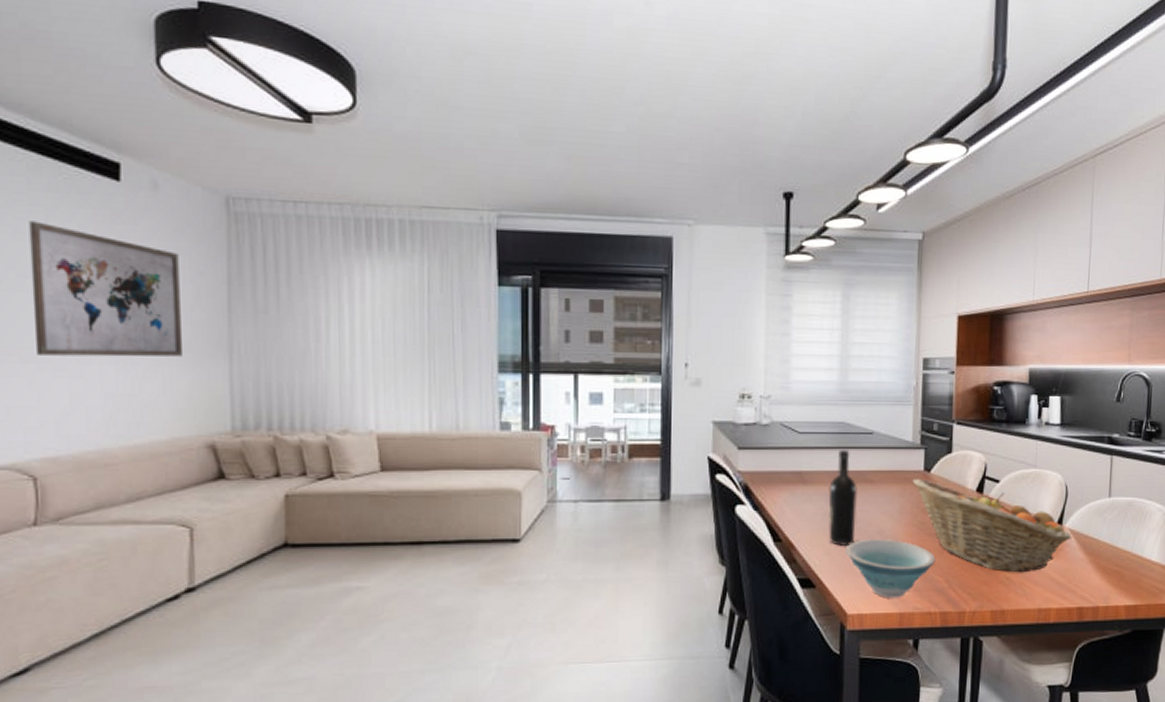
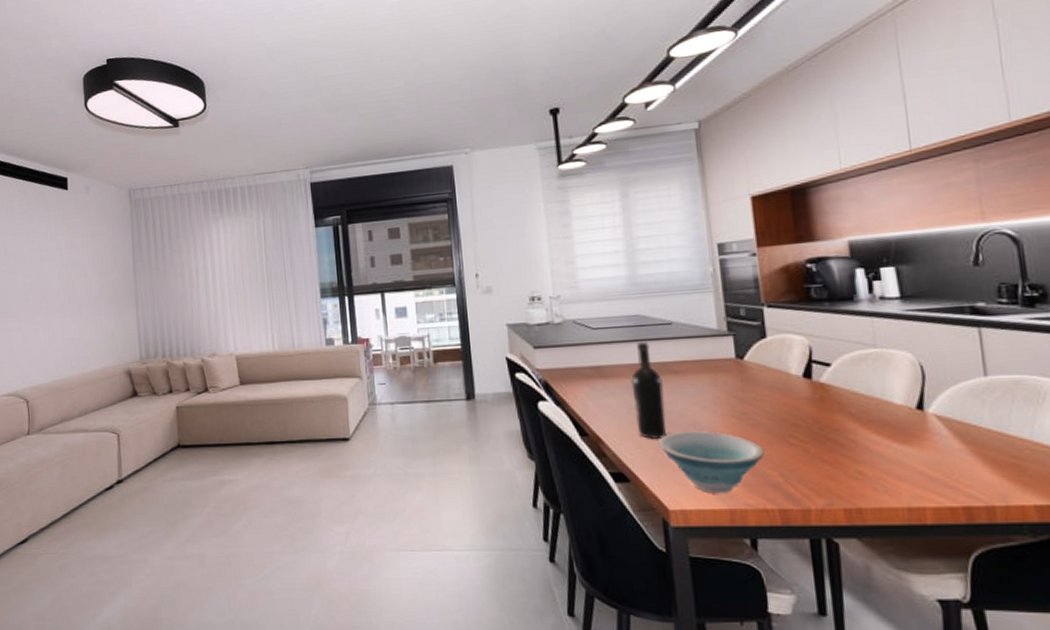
wall art: present [28,221,184,357] -> none [20,224,109,315]
fruit basket: present [912,479,1072,573] -> none [723,367,940,466]

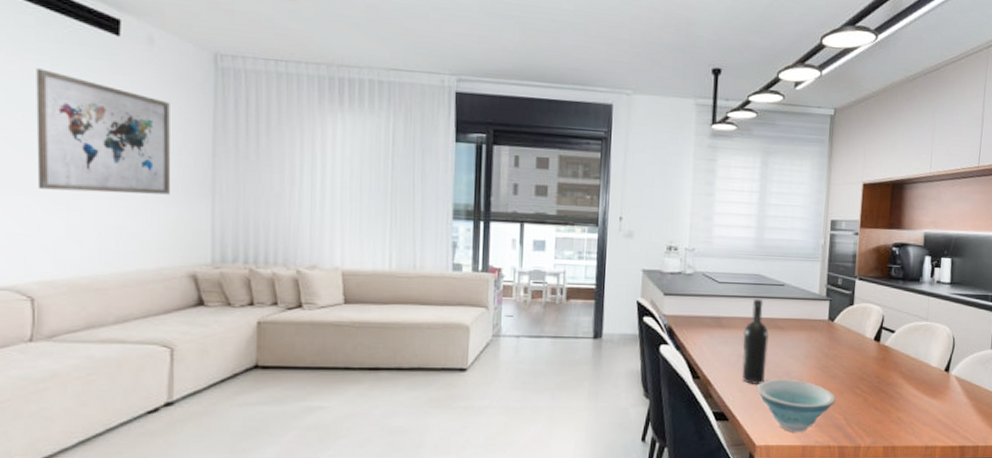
wall art: none [20,224,109,315] -> present [36,68,171,195]

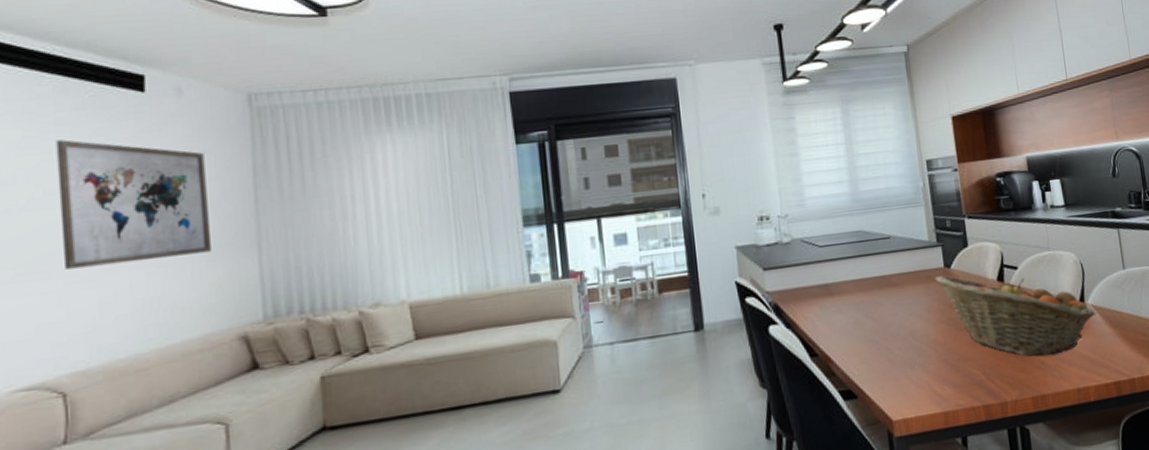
wine bottle: present [742,299,769,384] -> none [856,257,889,353]
bowl: present [757,379,836,432] -> none [882,339,970,399]
fruit basket: none [817,327,957,414] -> present [934,275,1096,357]

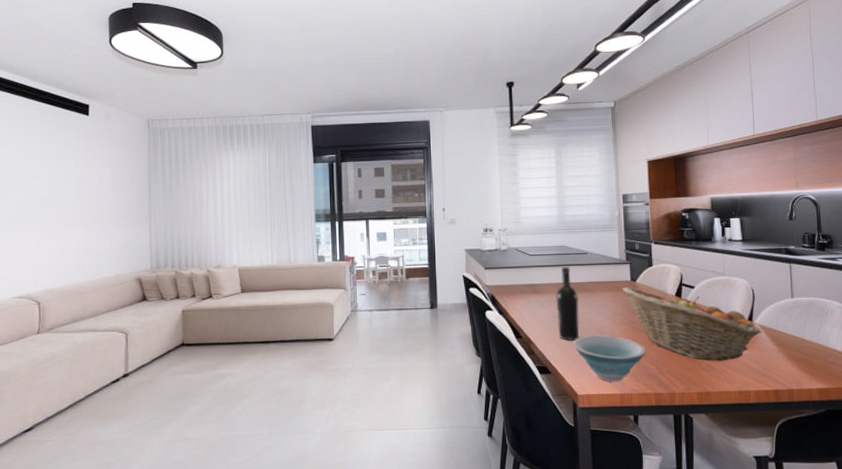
wall art: present [55,139,213,269] -> none [39,144,123,226]
wine bottle: none [856,257,889,353] -> present [556,267,580,341]
bowl: none [882,339,970,399] -> present [573,335,647,382]

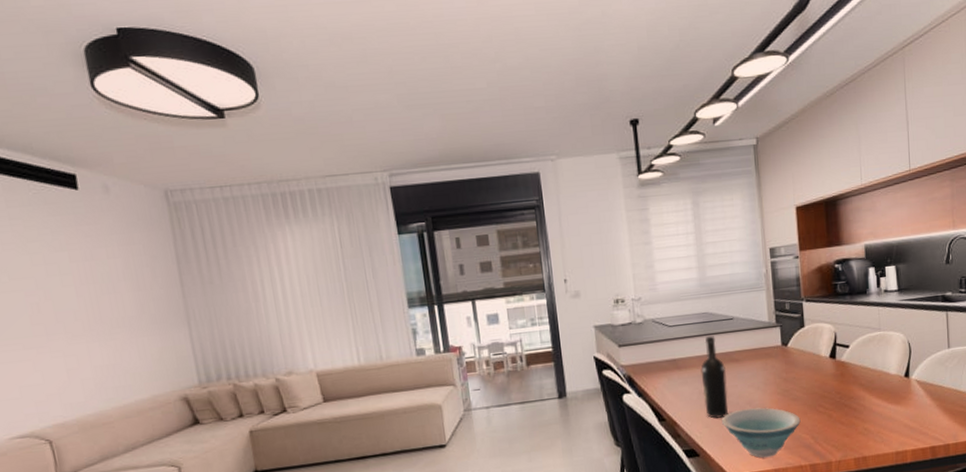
fruit basket: present [622,287,762,361] -> none [772,352,919,424]

